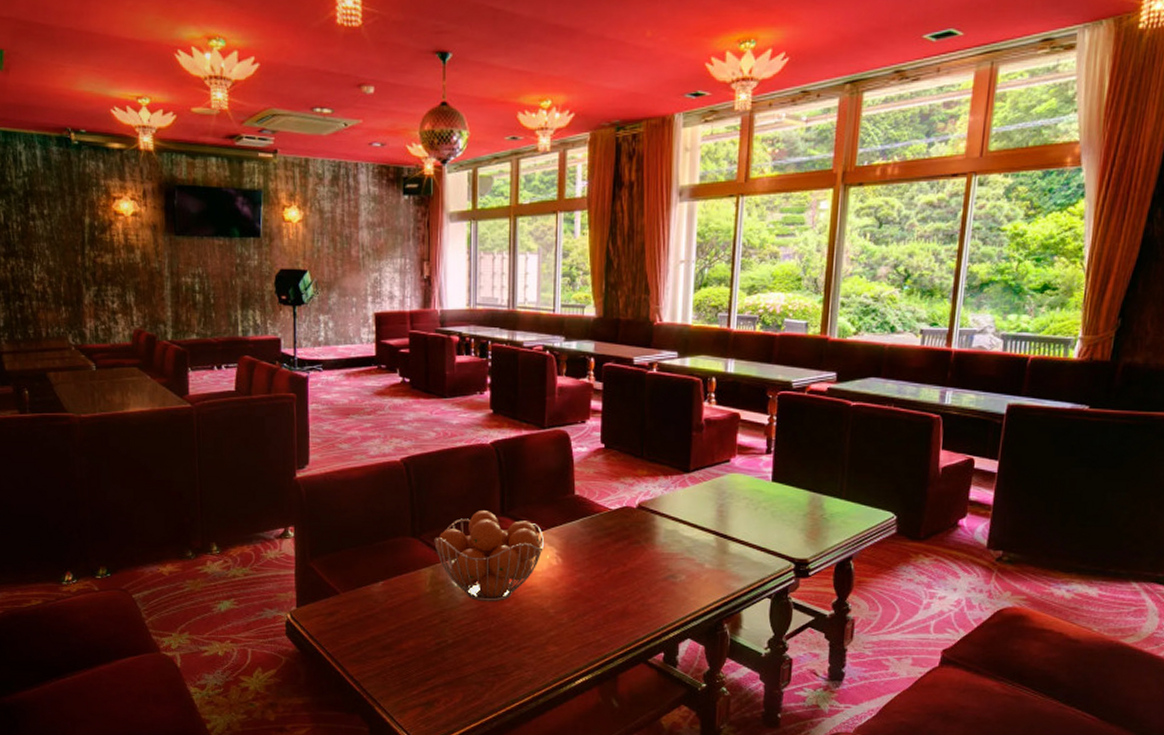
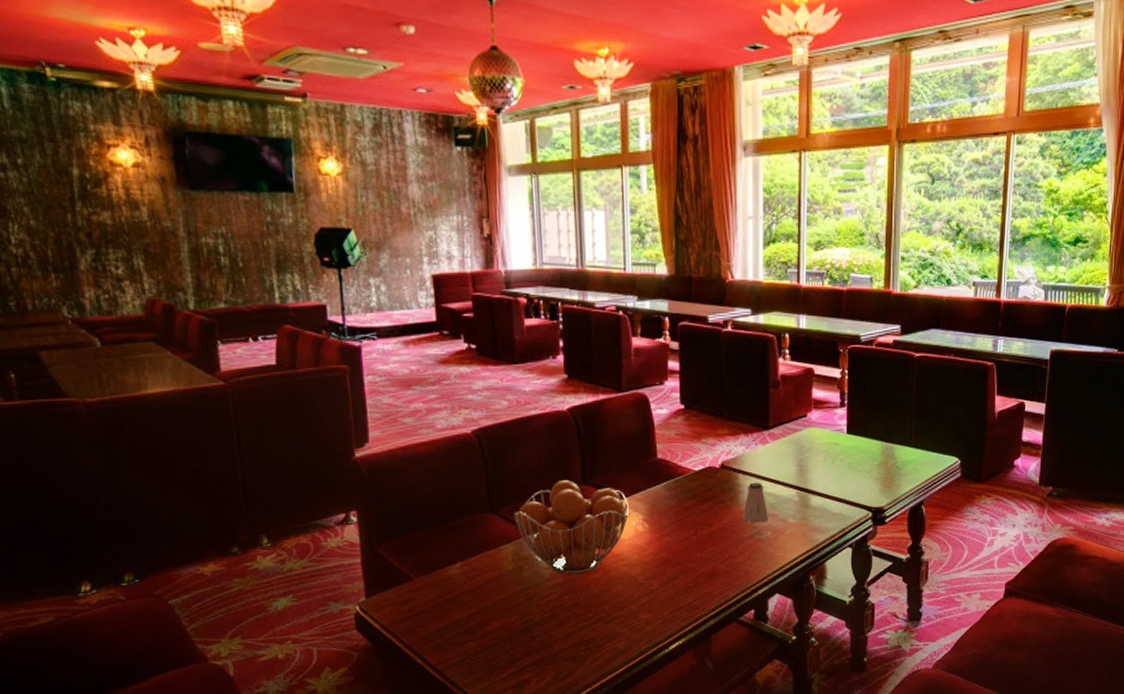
saltshaker: none [657,524,684,566] -> present [743,482,768,523]

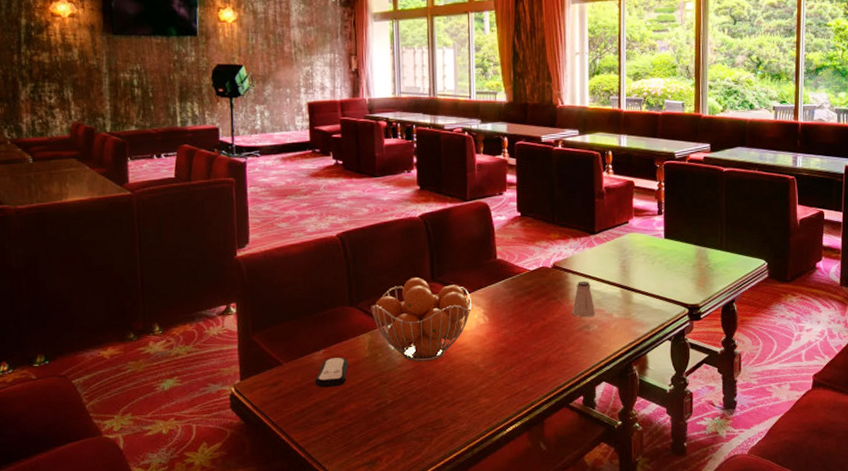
remote control: none [451,571,490,605] -> present [314,357,348,388]

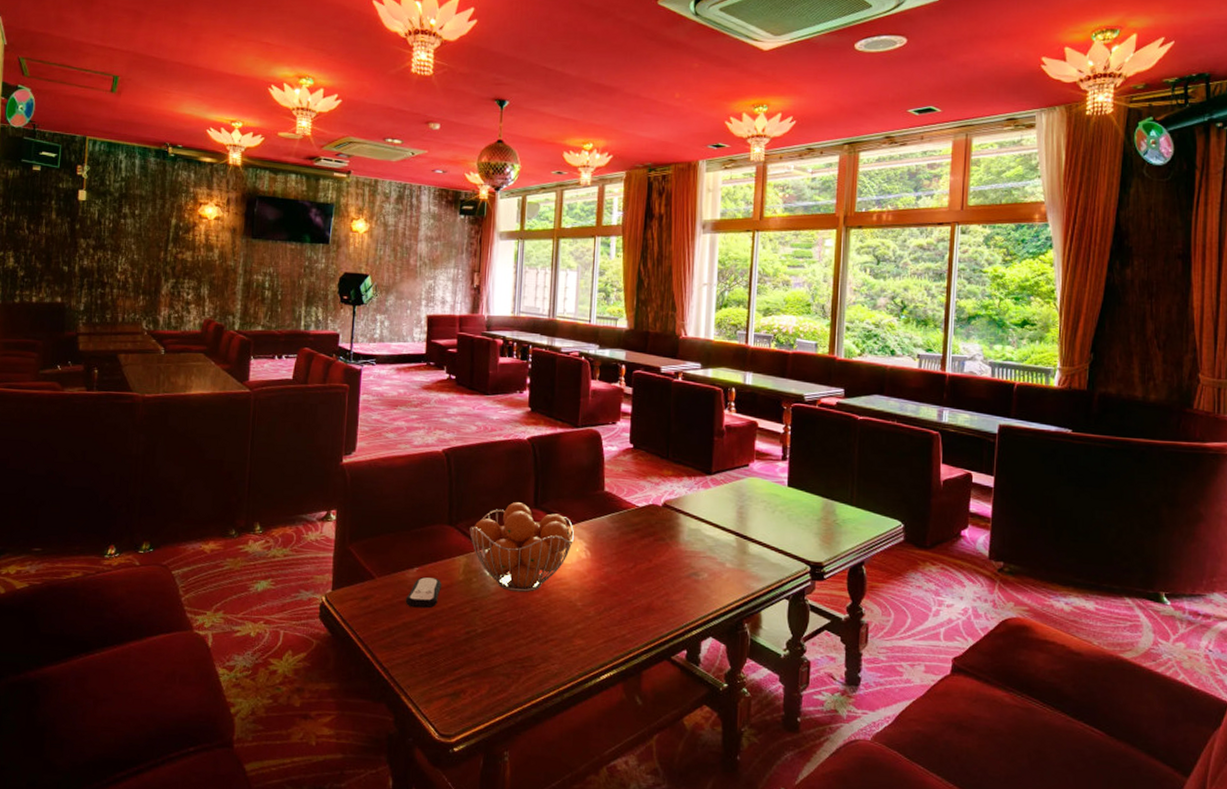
saltshaker: present [572,280,595,318] -> none [681,523,706,564]

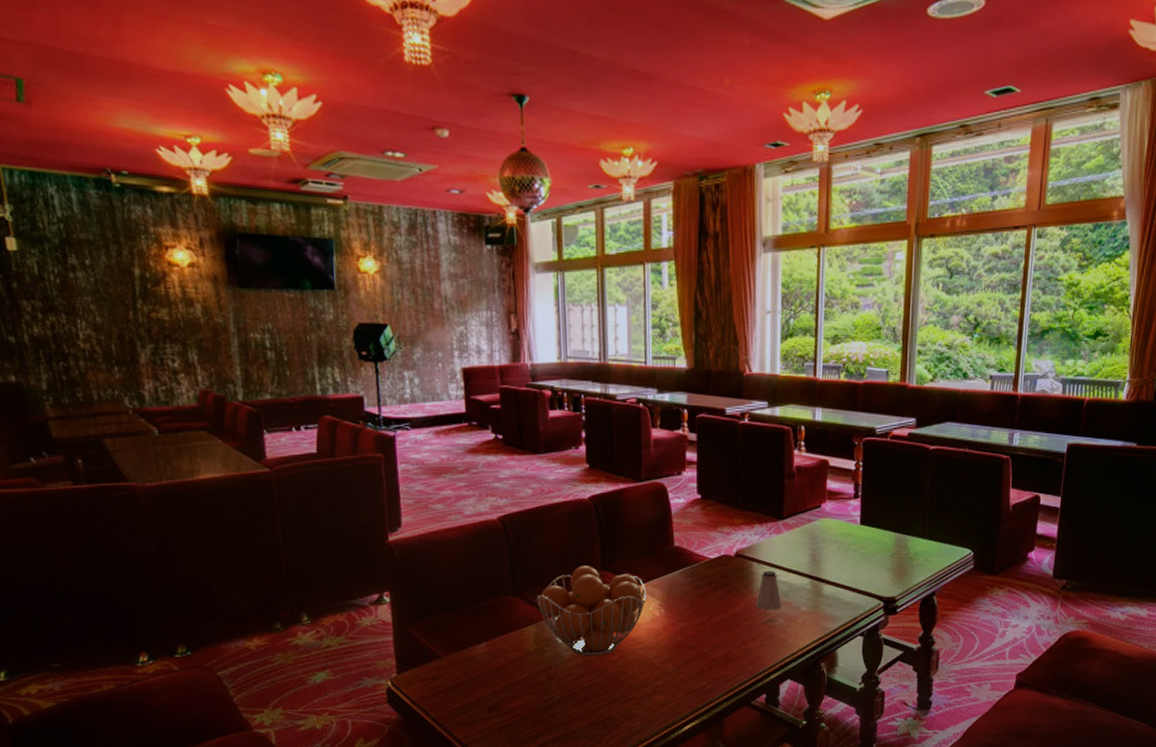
remote control: present [405,577,441,609] -> none [476,651,513,683]
saltshaker: none [681,523,706,564] -> present [756,570,781,611]

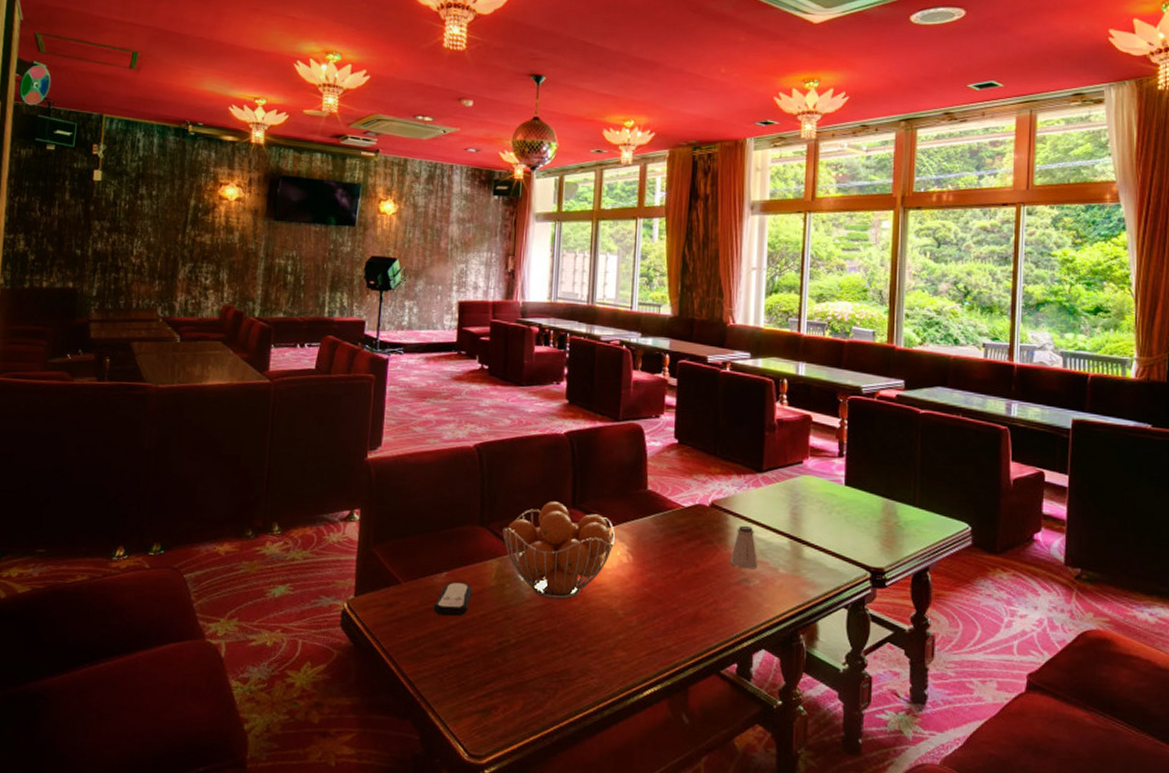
remote control: none [476,651,513,683] -> present [433,582,472,617]

